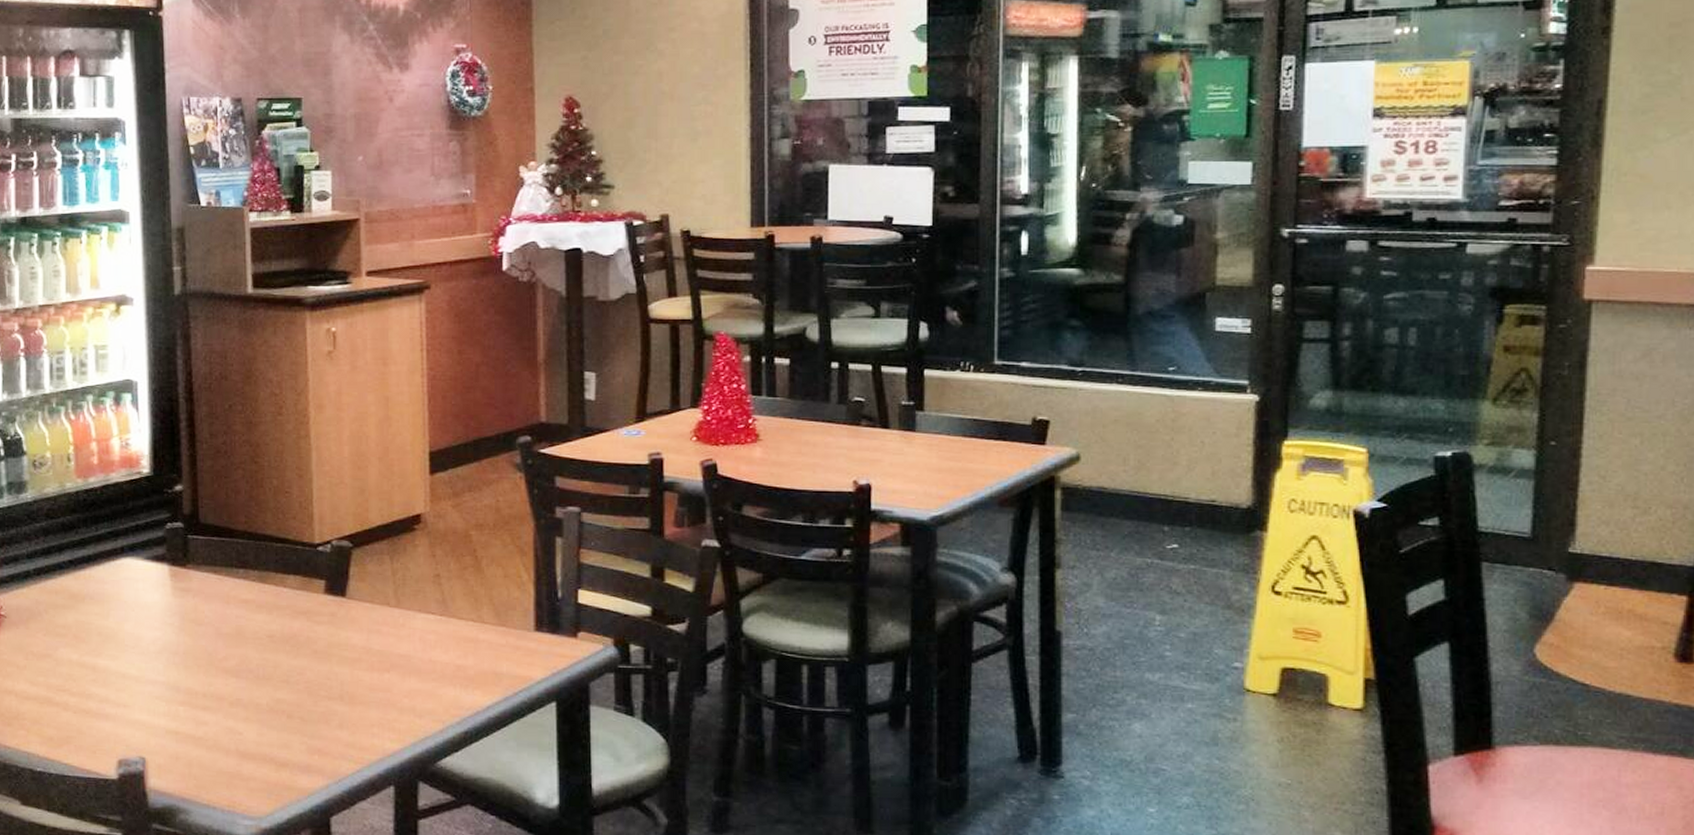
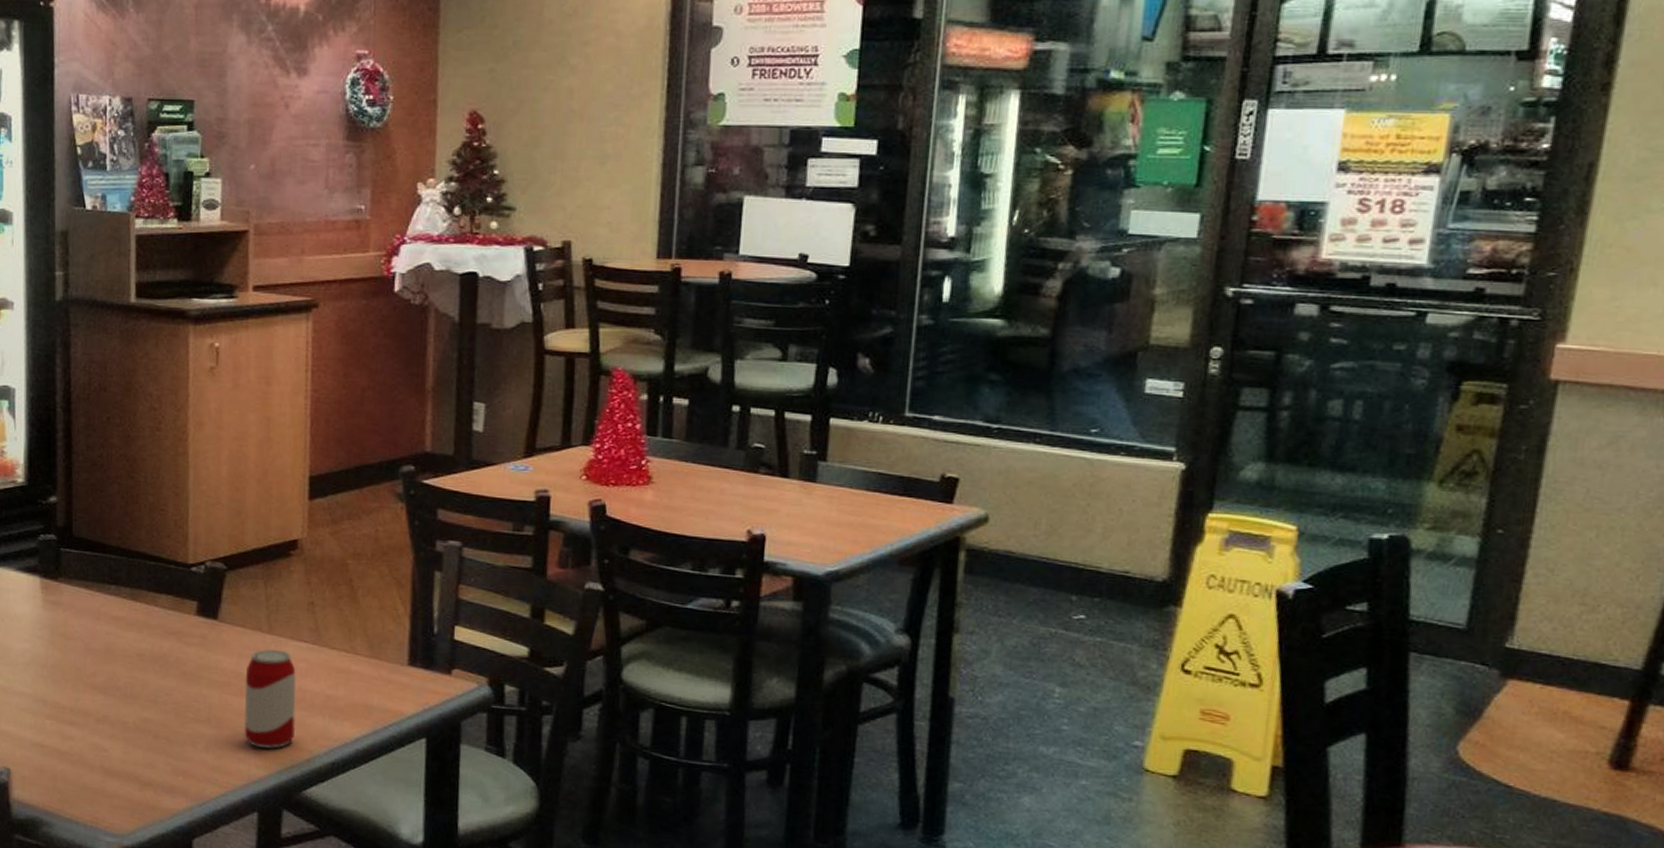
beverage can: none [375,622,428,721] -> present [244,648,296,749]

